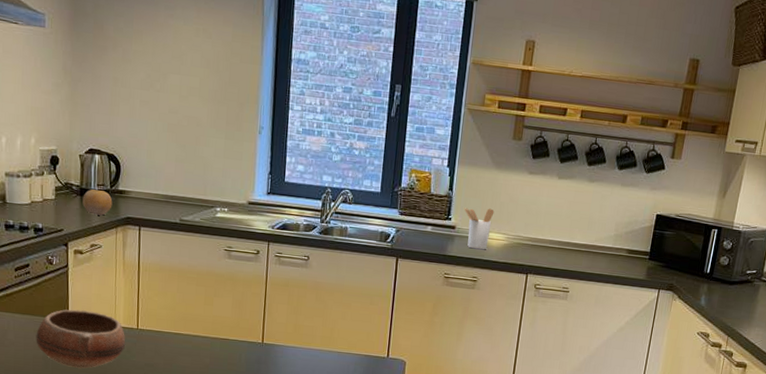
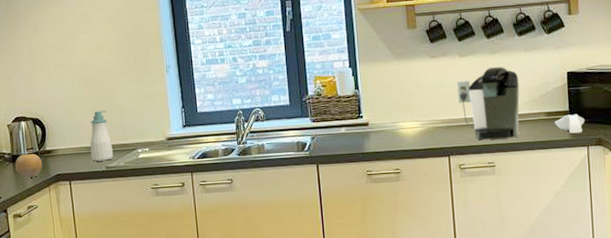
soap bottle: none [165,159,190,213] -> present [90,110,114,162]
utensil holder: present [464,207,494,250] -> none [373,99,404,142]
coffee maker: none [546,194,610,268] -> present [456,66,520,140]
spoon rest: none [634,255,662,276] -> present [555,114,585,134]

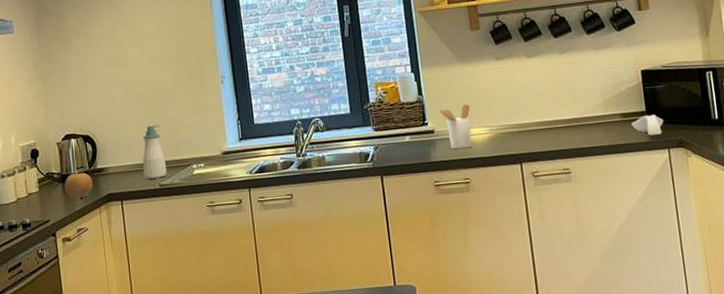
utensil holder: none [373,99,404,142] -> present [438,104,472,150]
coffee maker: present [456,66,520,140] -> none [524,66,594,145]

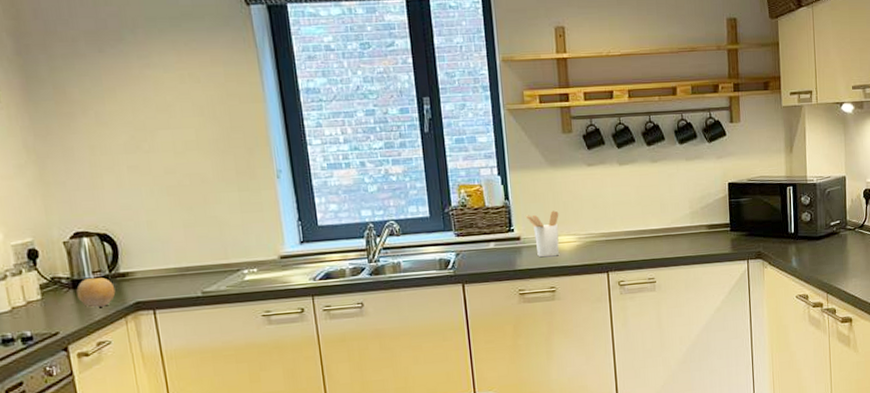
soap bottle: present [142,125,168,179] -> none [178,223,212,286]
spoon rest: present [631,114,664,136] -> none [716,226,745,247]

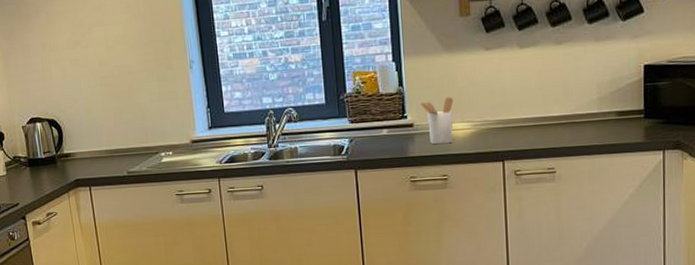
fruit: present [76,277,116,308] -> none [32,157,61,183]

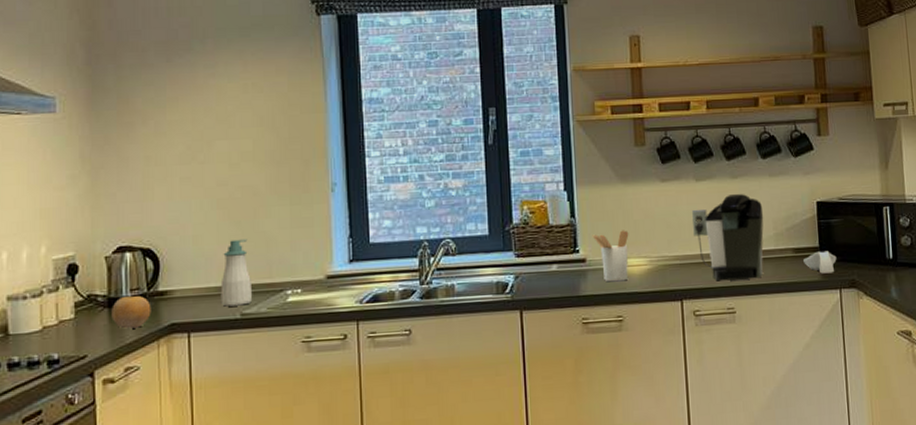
fruit: none [32,157,61,183] -> present [112,295,151,329]
soap bottle: none [109,110,135,166] -> present [220,239,253,307]
coffee maker: none [514,59,588,143] -> present [691,193,764,281]
spoon rest: none [627,113,662,136] -> present [803,250,837,274]

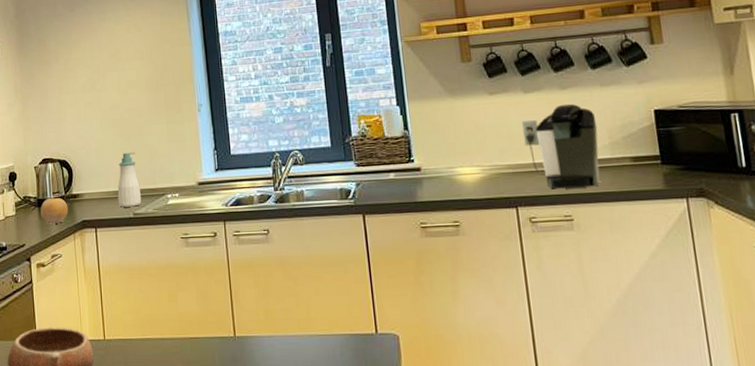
utensil holder: present [592,230,629,282] -> none [425,141,462,190]
spoon rest: present [803,250,837,274] -> none [643,159,681,183]

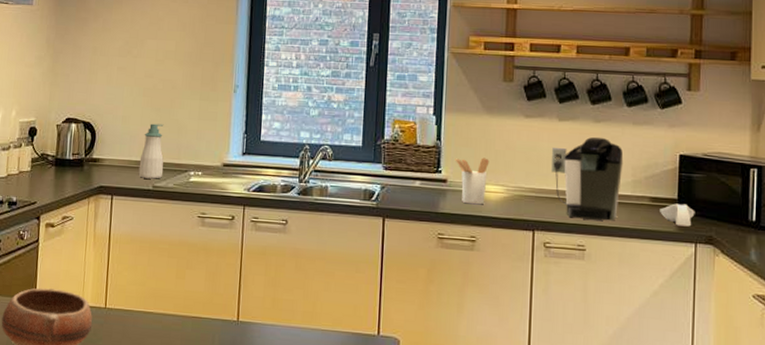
fruit: present [40,197,68,224] -> none [57,158,87,186]
utensil holder: none [425,141,462,190] -> present [455,157,489,205]
spoon rest: none [643,159,681,183] -> present [660,203,695,227]

